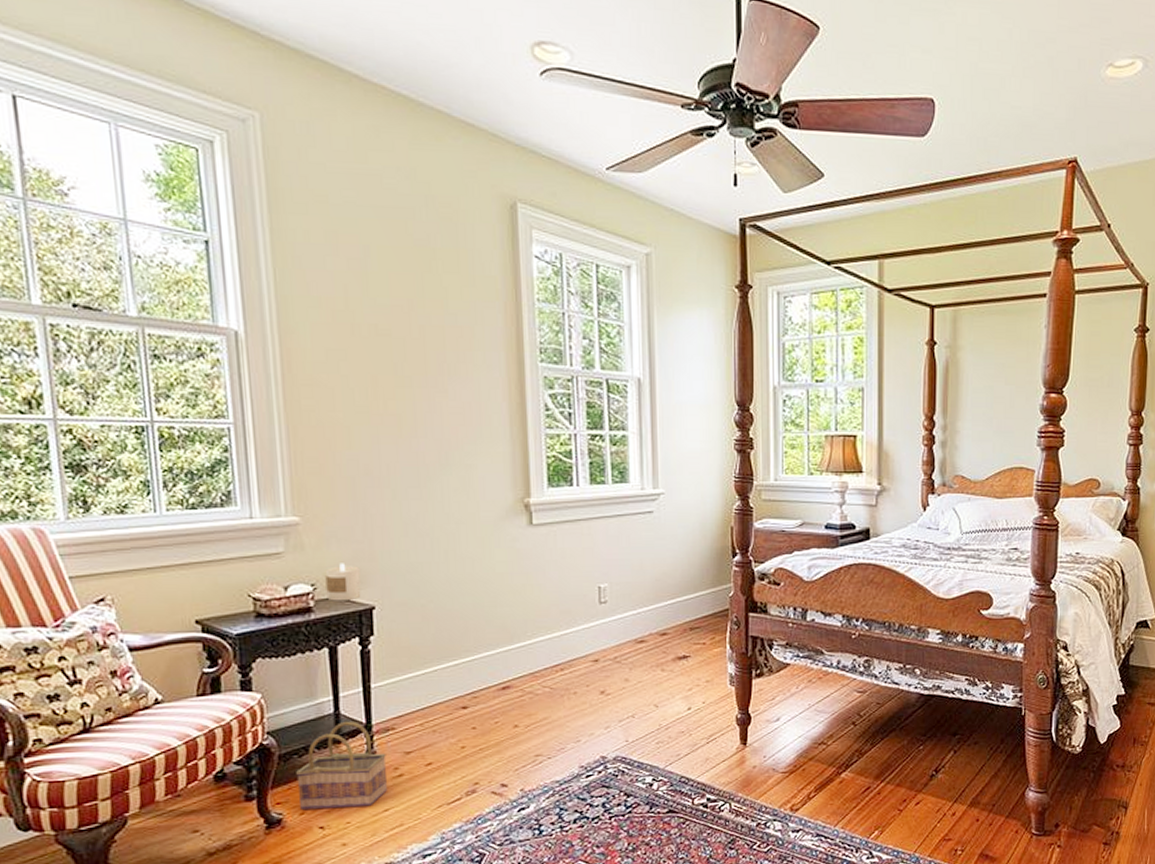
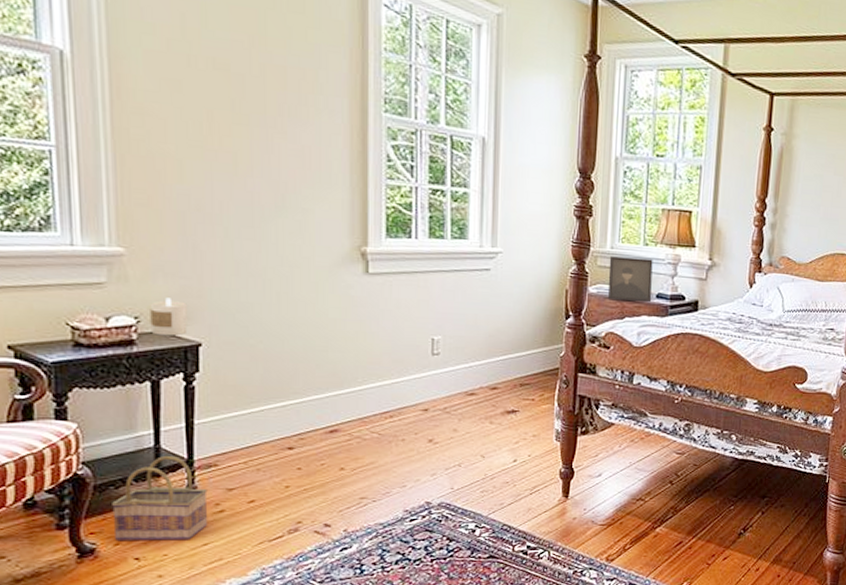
picture frame: none [774,489,819,535] -> present [607,256,653,303]

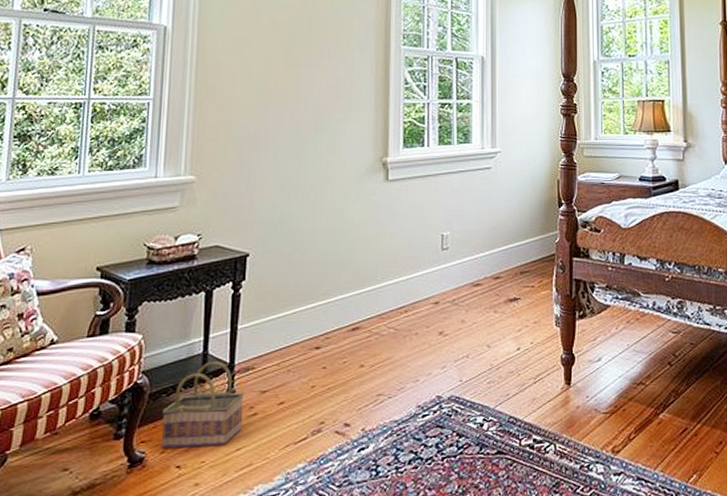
candle: present [150,297,188,336] -> none [209,215,240,250]
picture frame: present [607,256,653,303] -> none [594,146,634,187]

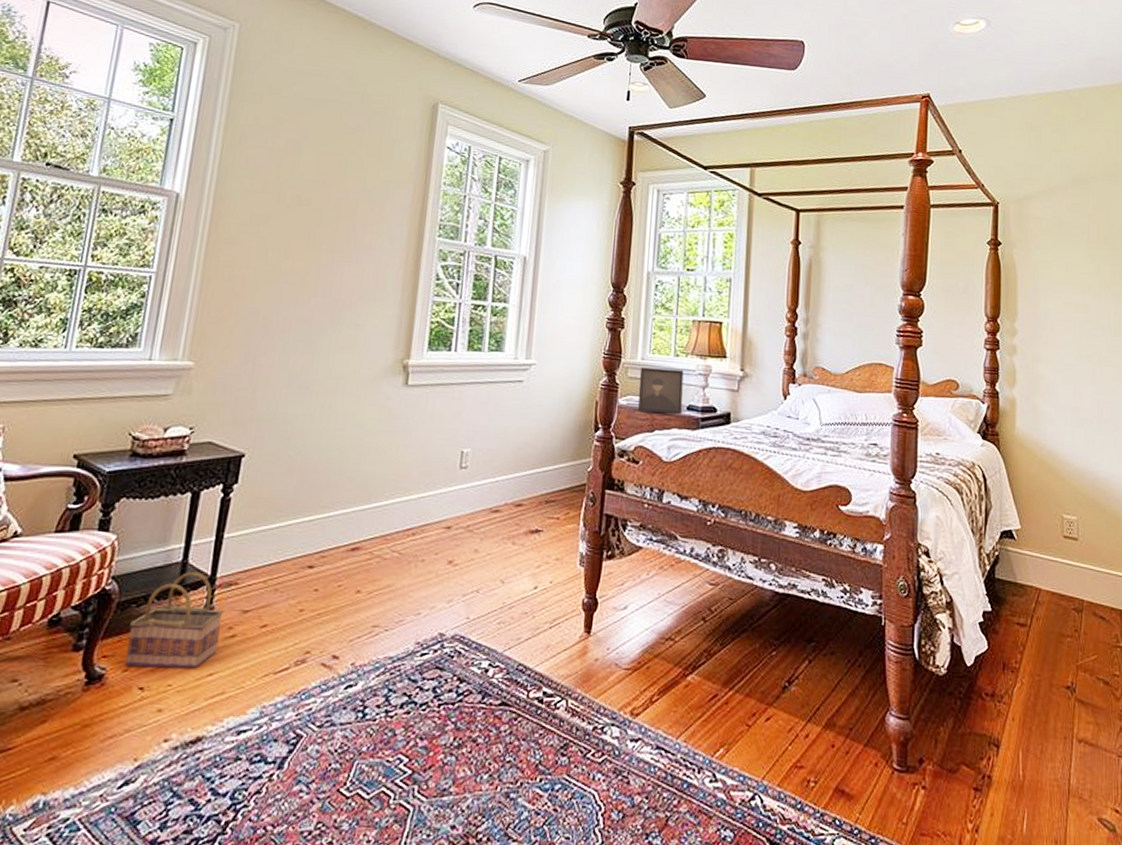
picture frame: none [594,146,634,187] -> present [637,367,684,415]

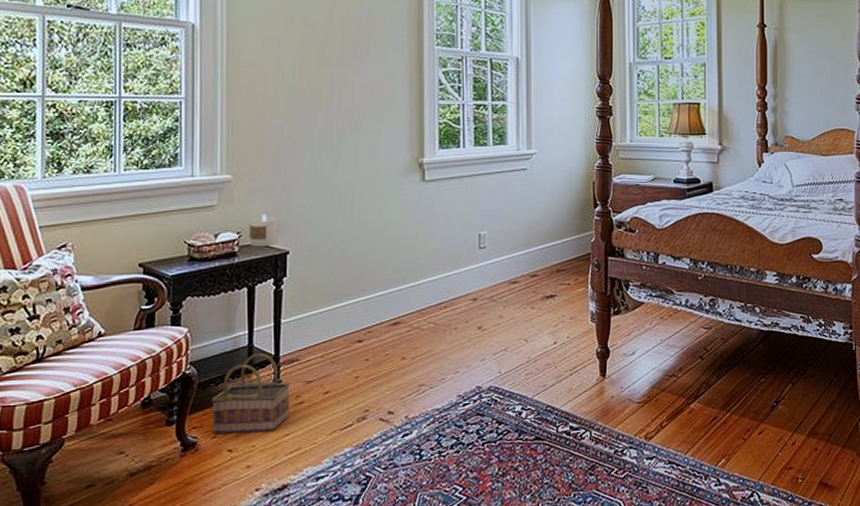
candle: none [201,409,239,447] -> present [249,214,278,247]
picture frame: present [637,367,684,415] -> none [629,148,669,188]

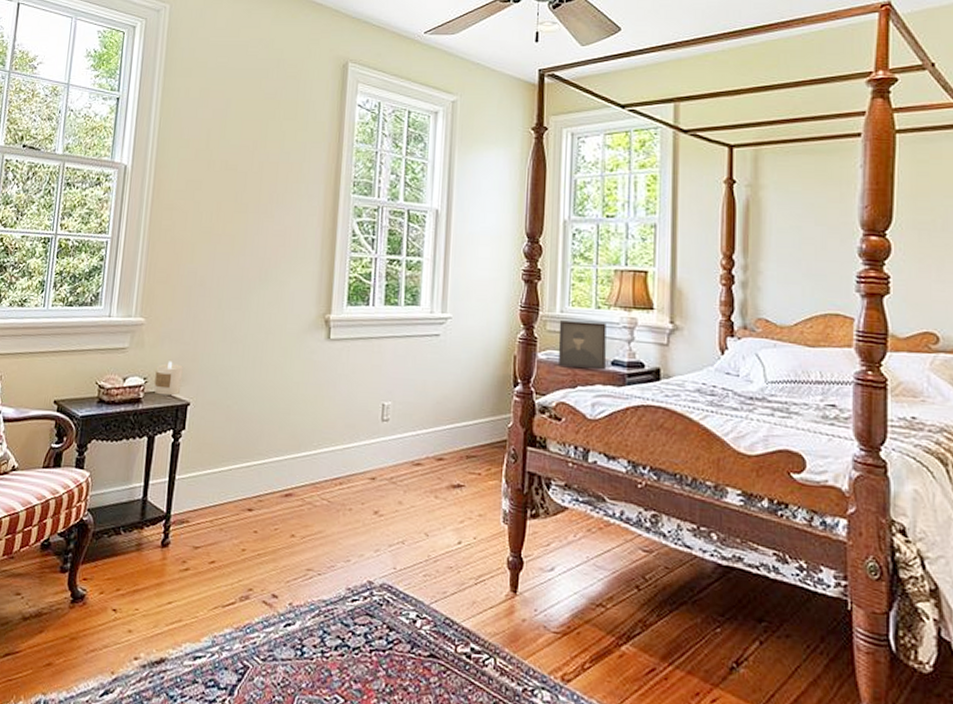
basket: present [212,353,290,435] -> none [101,508,178,597]
picture frame: none [629,148,669,188] -> present [558,320,607,370]

